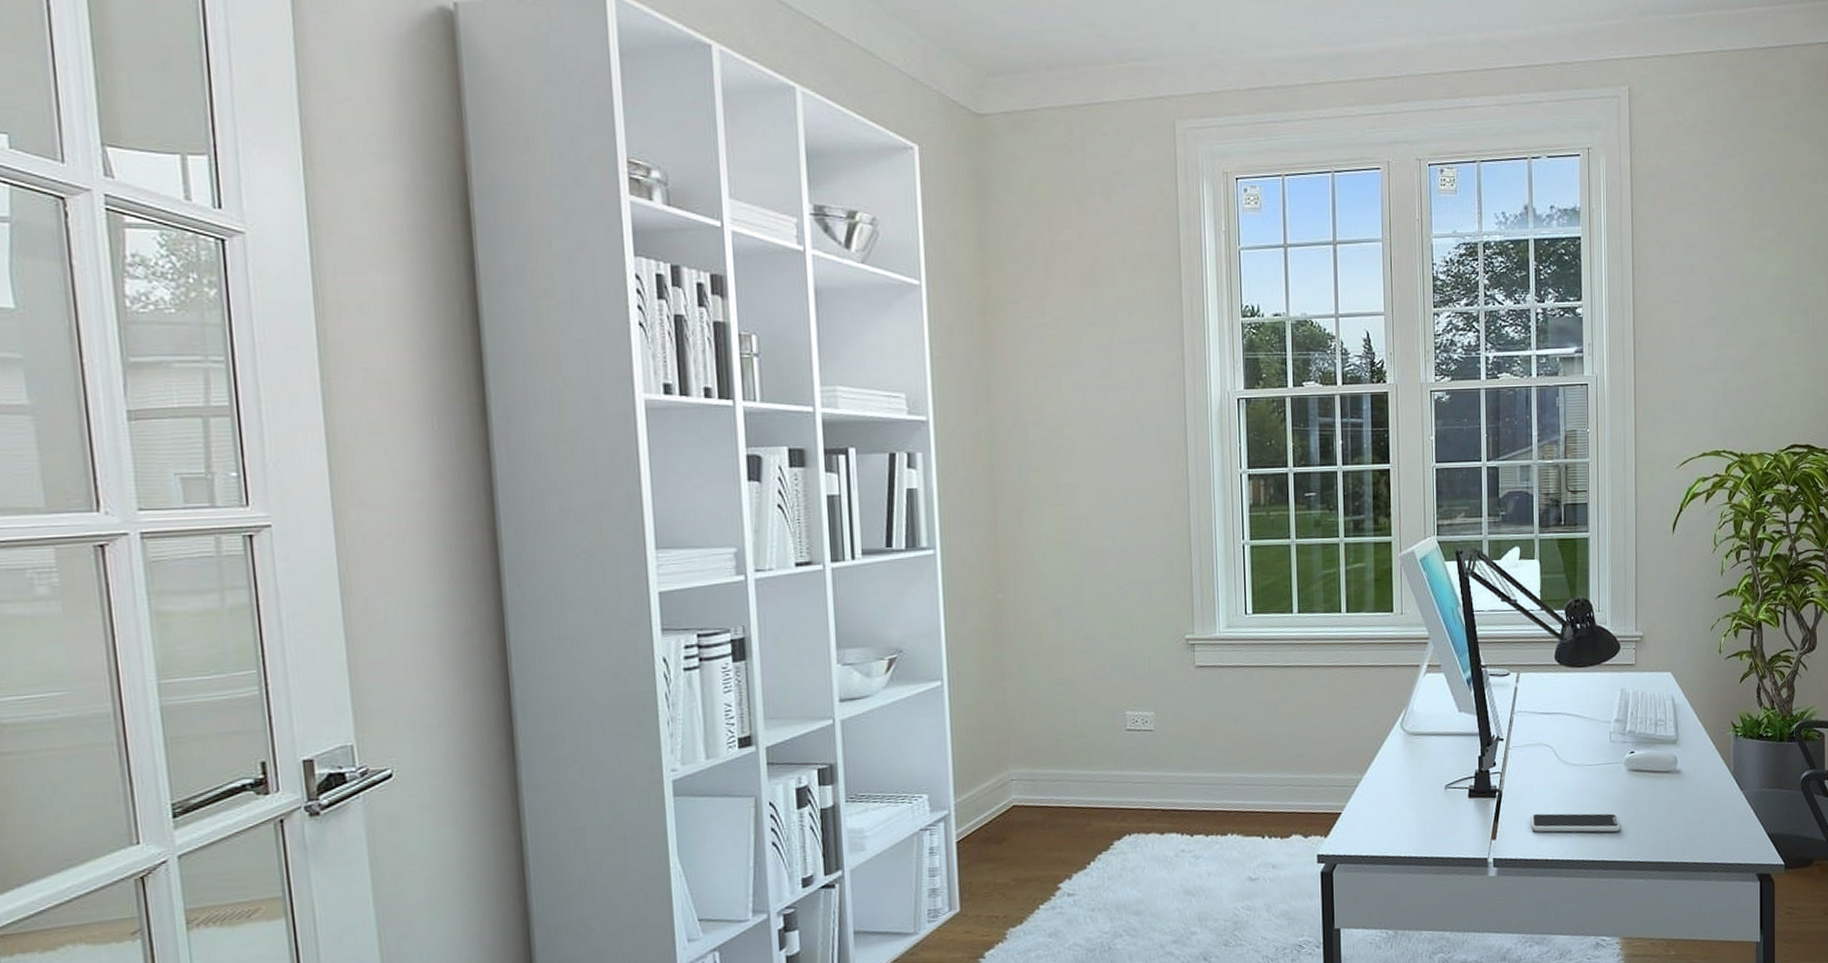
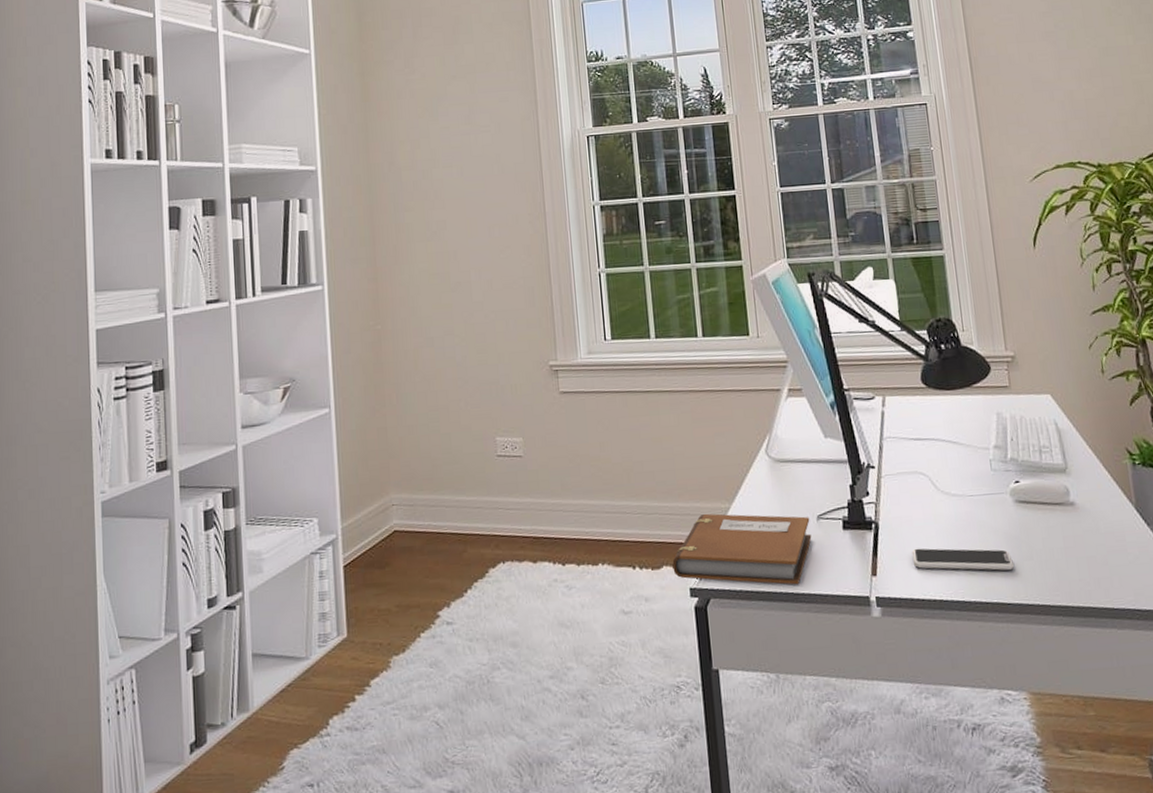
notebook: none [1301,784,1438,850] -> present [672,513,812,585]

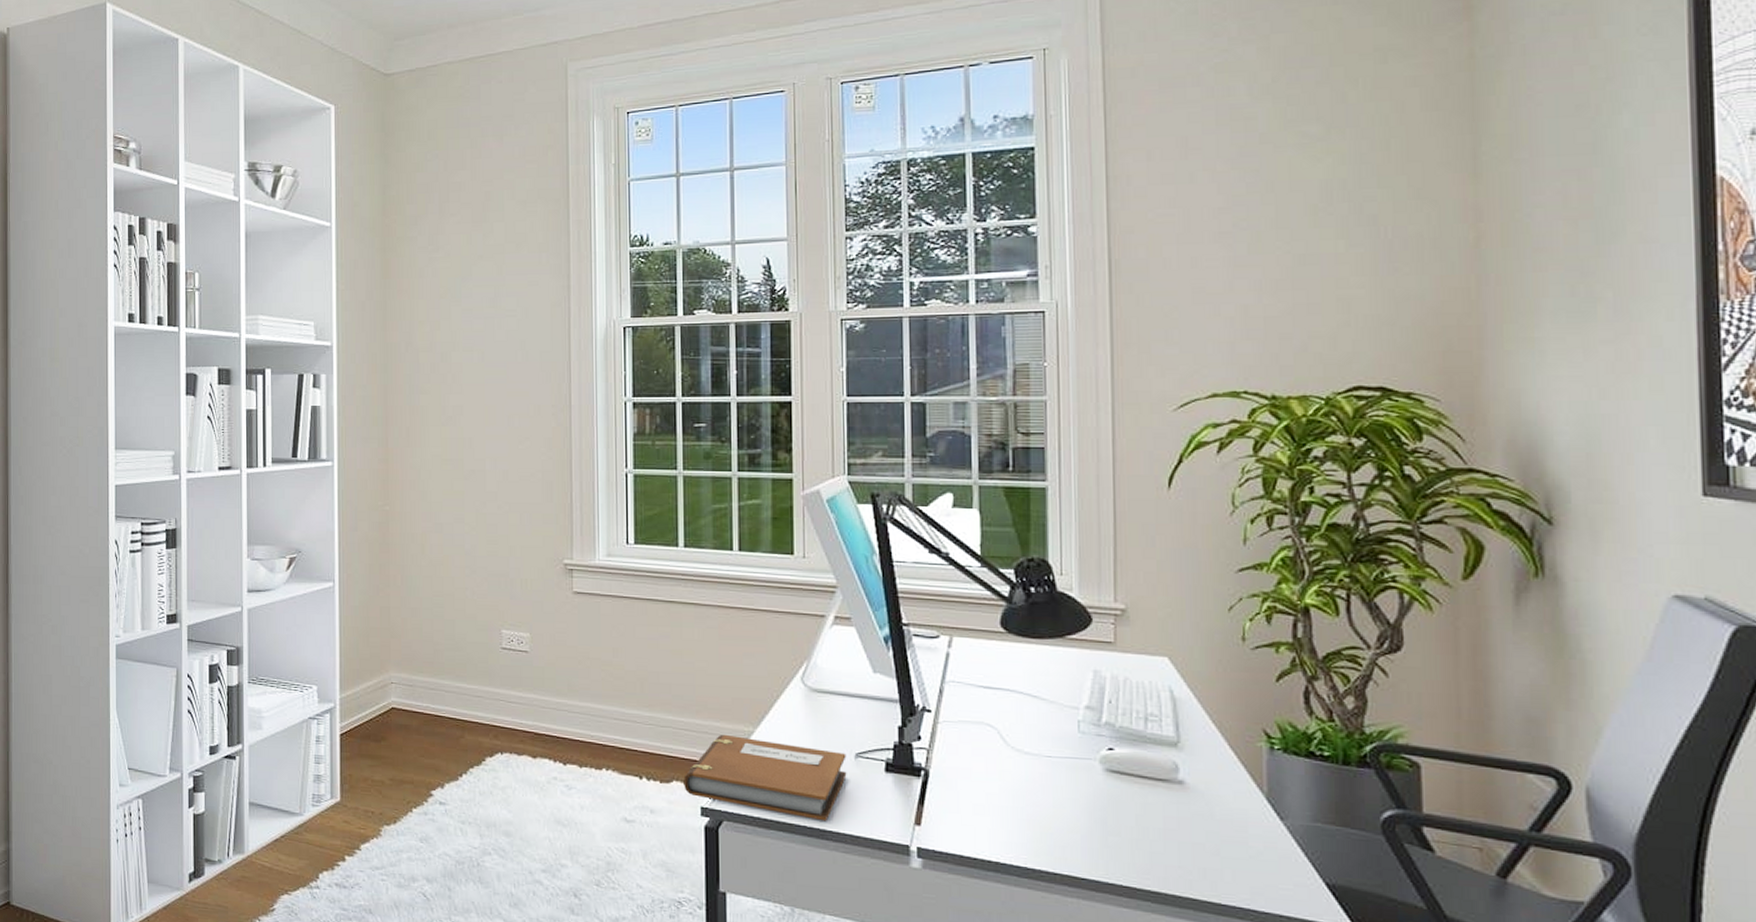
smartphone: present [911,548,1015,571] -> none [966,803,1096,843]

